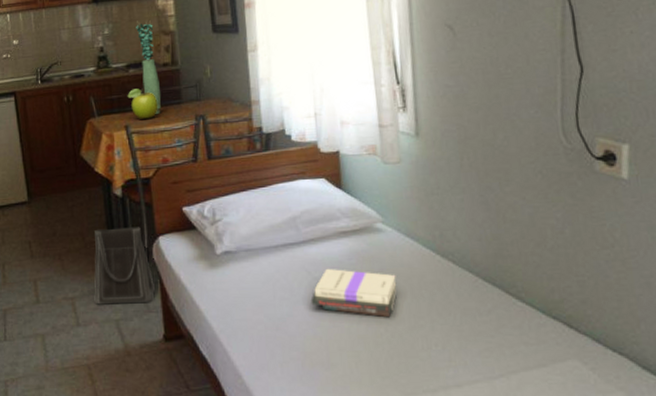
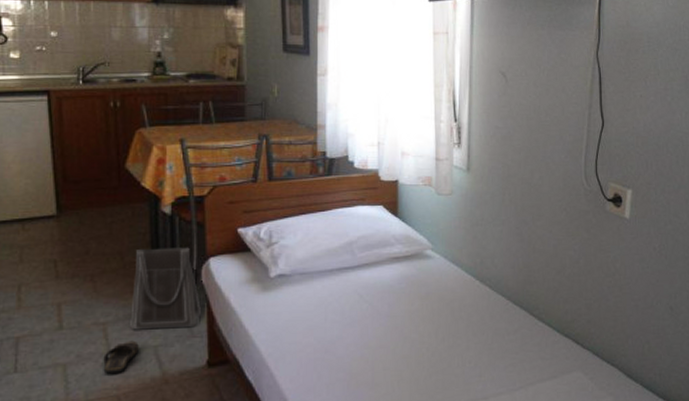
sandal: none [74,314,103,344] -> present [103,340,139,374]
fruit: present [127,88,158,120] -> none [185,101,219,135]
vase: present [136,20,162,115] -> none [200,28,223,131]
books: present [310,268,397,318] -> none [360,292,440,338]

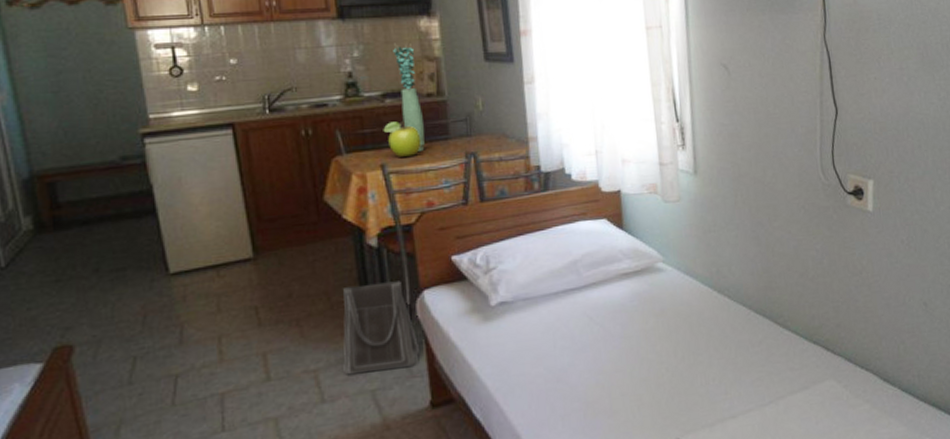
sandal: present [103,340,139,374] -> none [317,386,355,425]
fruit: none [185,101,219,135] -> present [383,121,421,158]
vase: none [200,28,223,131] -> present [393,43,426,153]

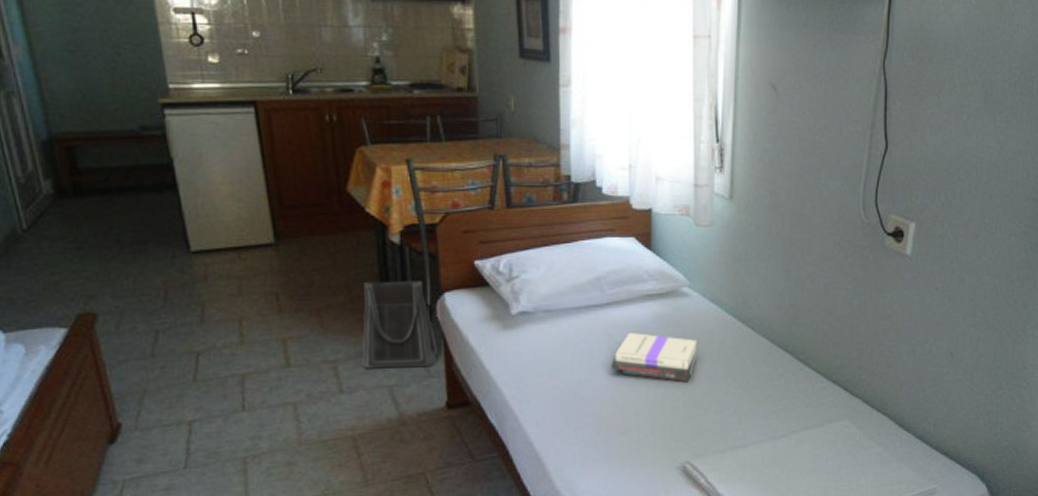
fruit: present [383,121,421,158] -> none [410,115,449,155]
vase: present [393,43,426,153] -> none [424,29,454,150]
books: none [592,312,677,358] -> present [610,332,697,383]

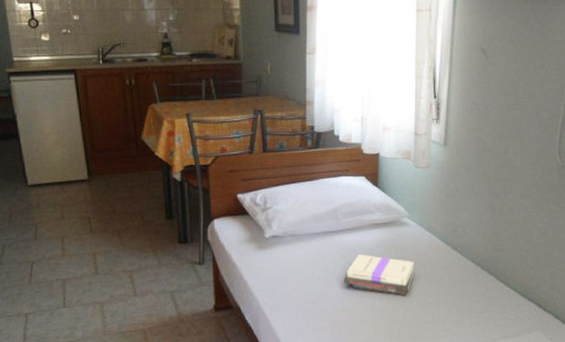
shopping bag: present [362,280,437,369] -> none [151,209,208,278]

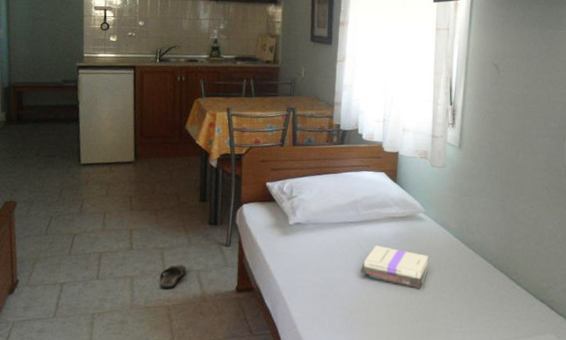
sandal: none [131,286,159,312] -> present [159,264,186,289]

